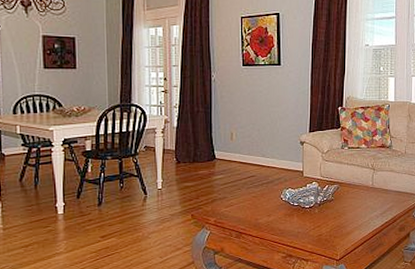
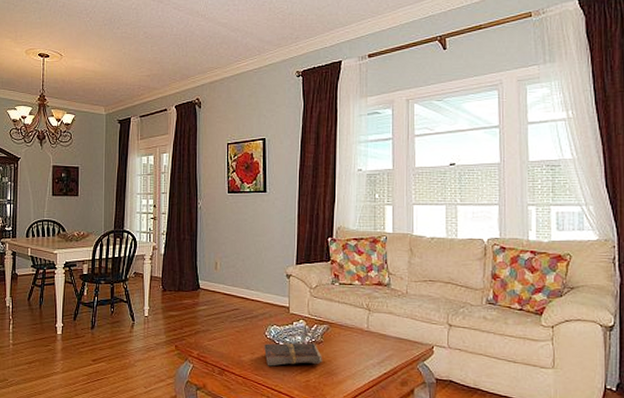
book: none [280,202,333,226] -> present [264,342,322,367]

